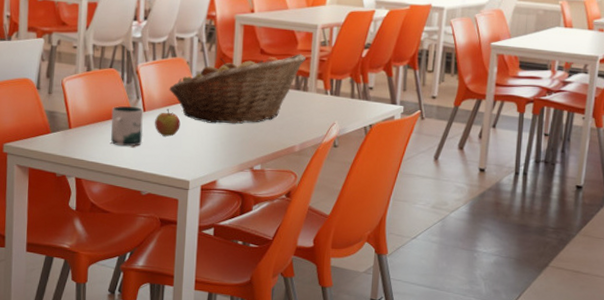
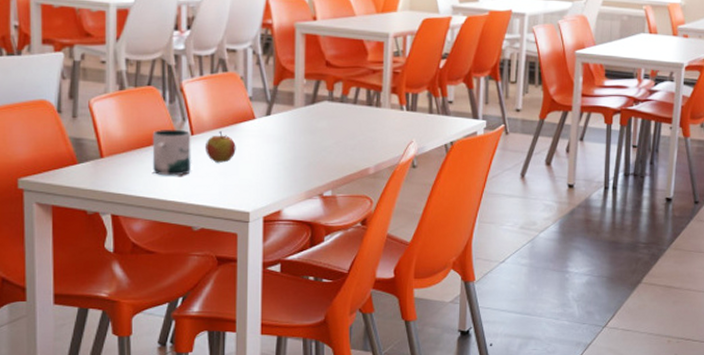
fruit basket: present [169,54,306,124] -> none [221,66,377,146]

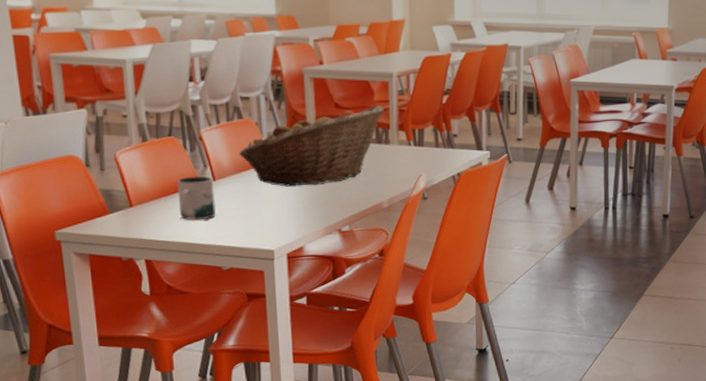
apple: present [206,131,236,163] -> none [228,175,257,206]
fruit basket: none [221,66,377,146] -> present [239,105,384,187]

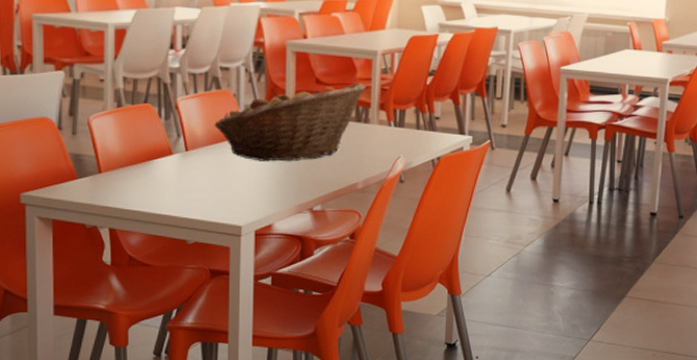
mug: present [176,176,217,221] -> none [148,145,187,191]

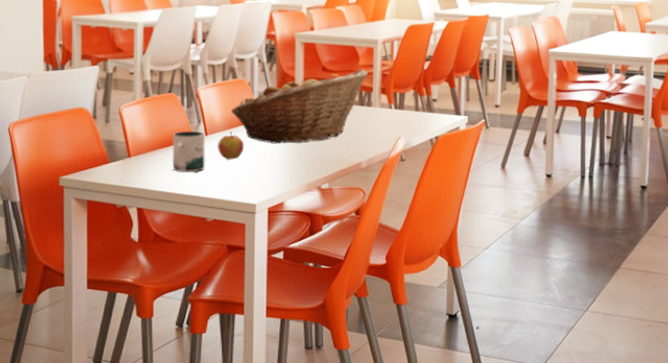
mug: none [148,145,187,191] -> present [172,130,206,173]
apple: none [199,147,229,178] -> present [218,131,244,160]

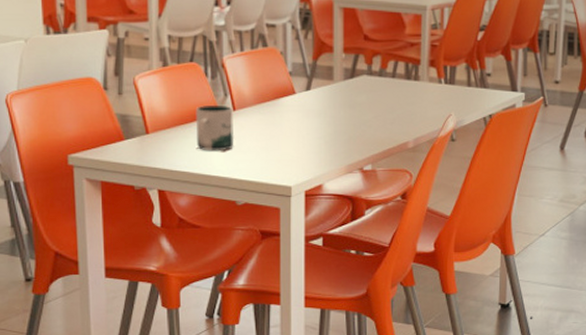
apple: present [218,131,244,160] -> none [247,106,277,138]
fruit basket: present [231,69,368,144] -> none [261,39,415,121]

